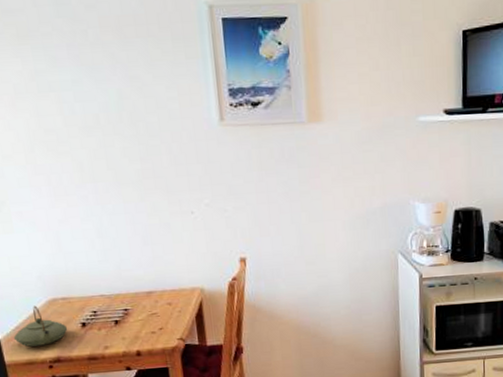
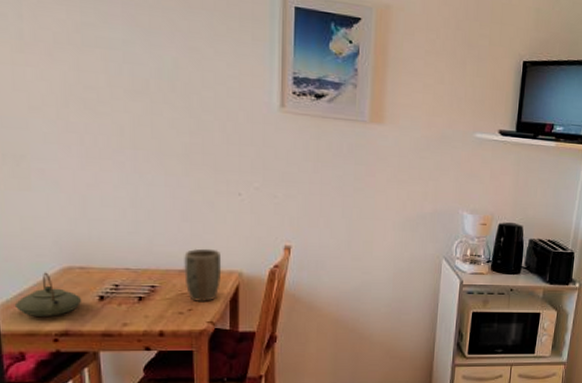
plant pot: none [149,268,186,321] -> present [184,248,222,303]

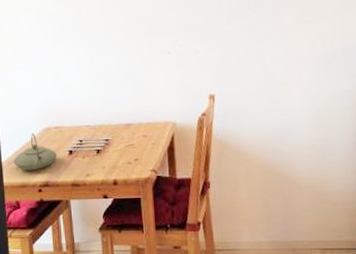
plant pot: present [184,248,222,303] -> none [129,103,160,153]

